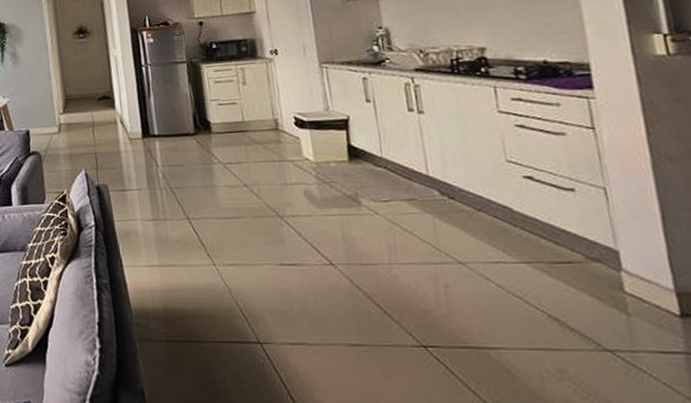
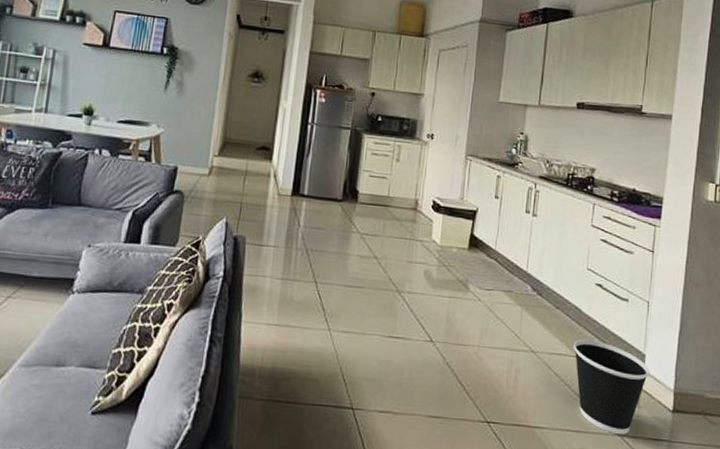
wastebasket: none [512,241,632,350] -> present [573,339,650,435]

